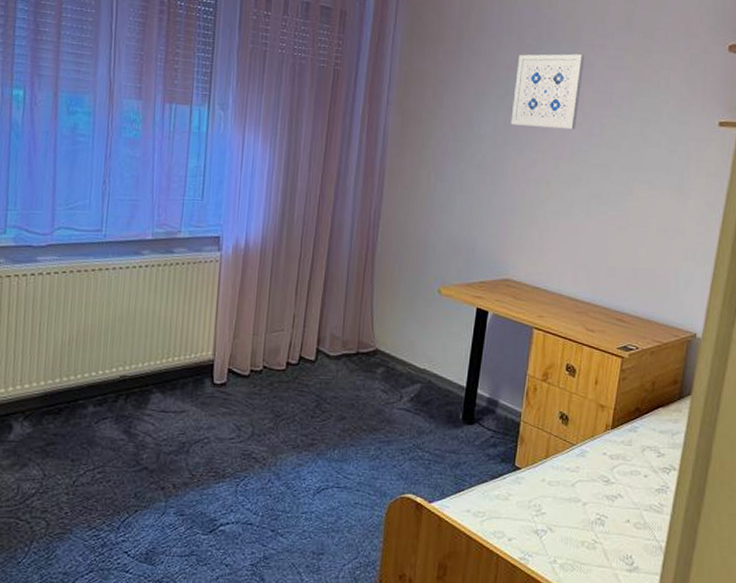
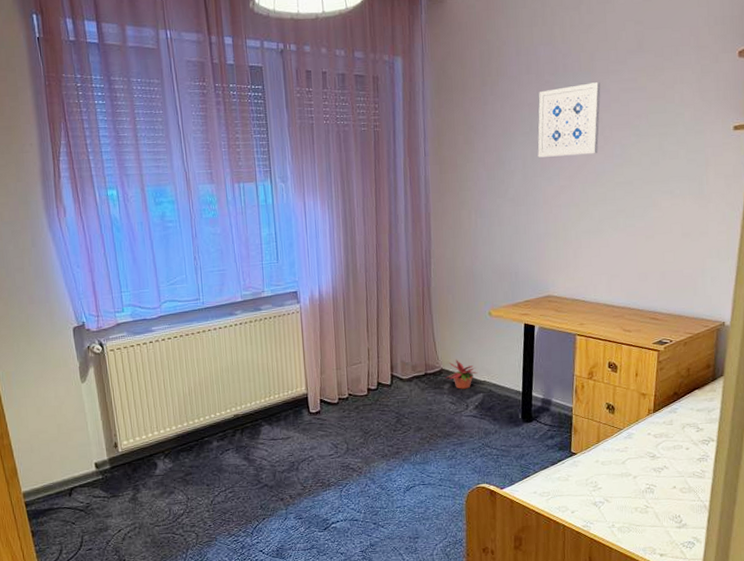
potted plant: none [380,339,418,376] -> present [445,359,478,389]

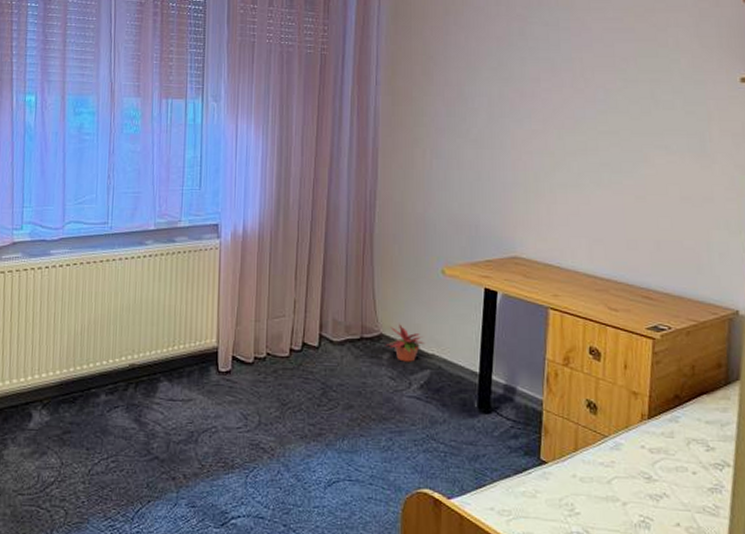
wall art: present [537,82,601,158] -> none [506,19,581,97]

